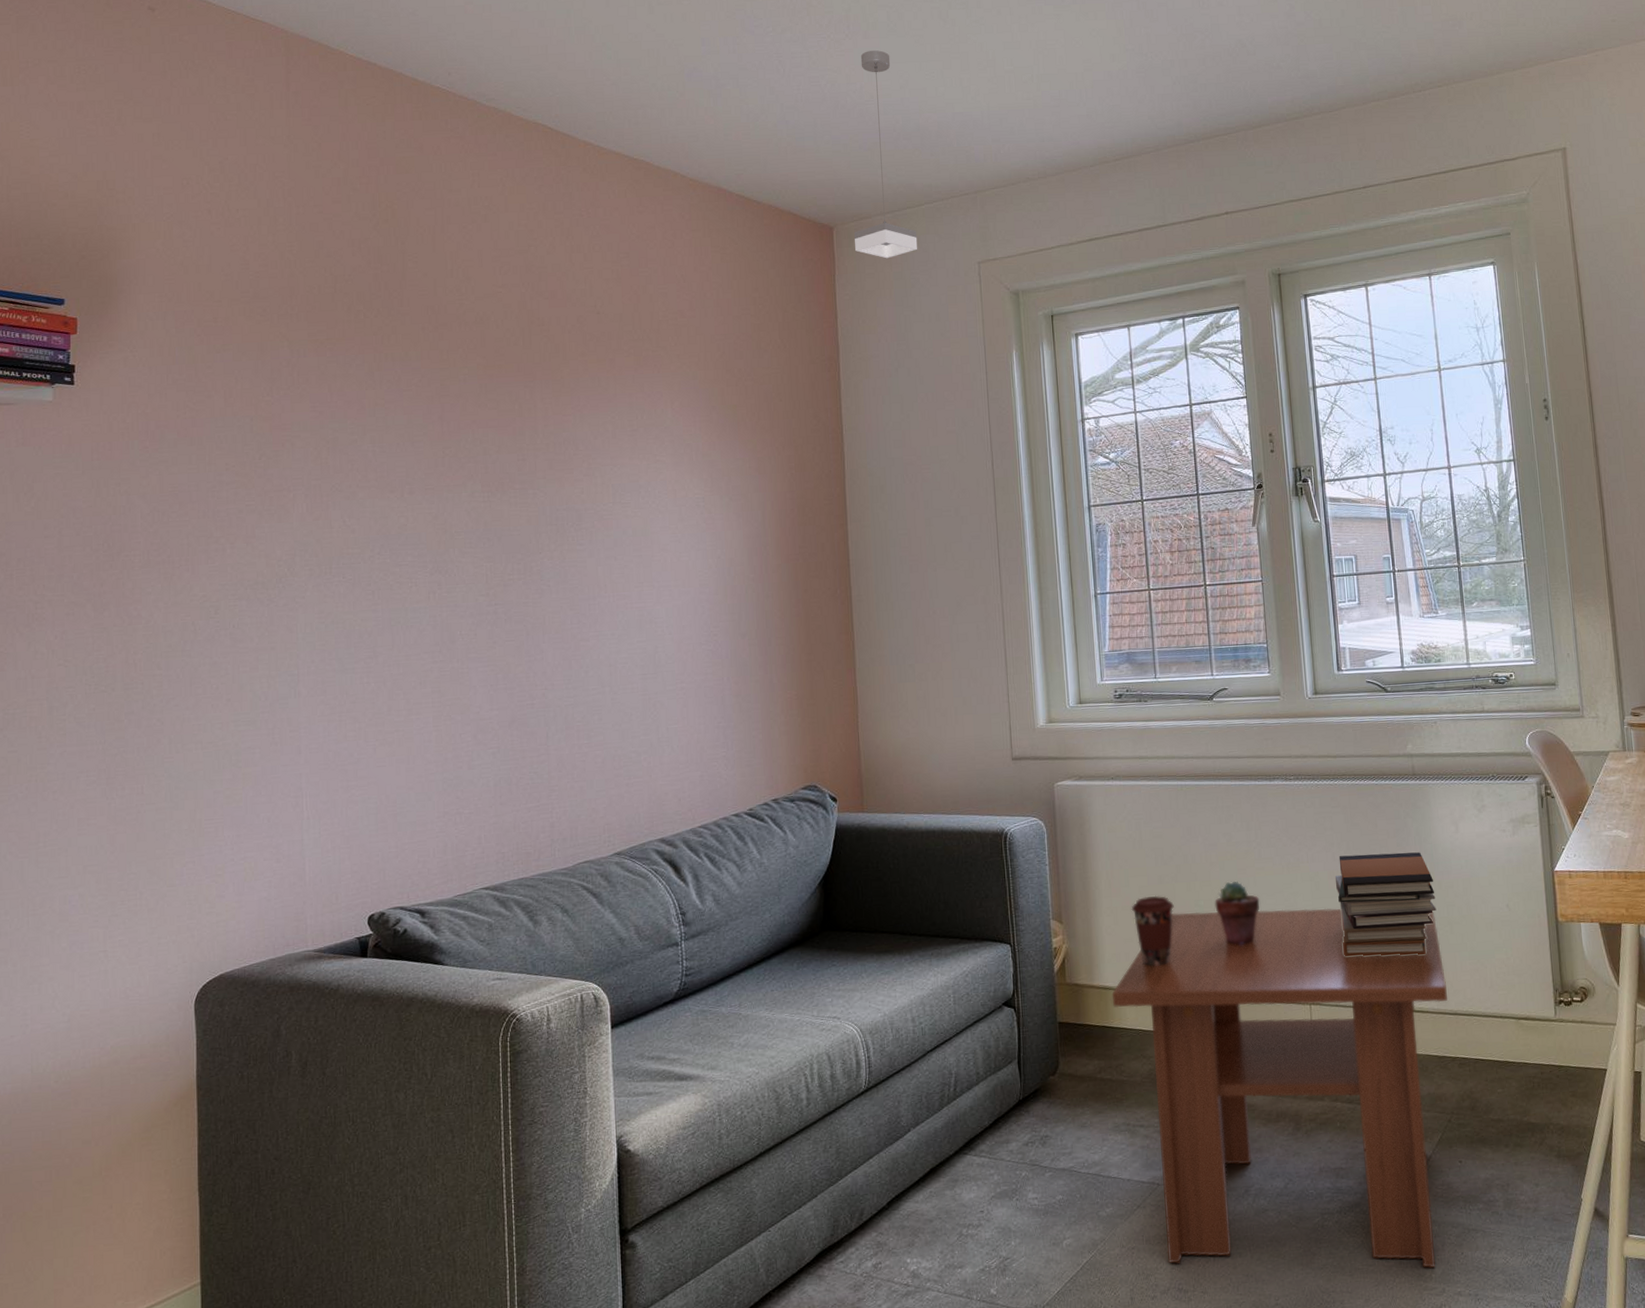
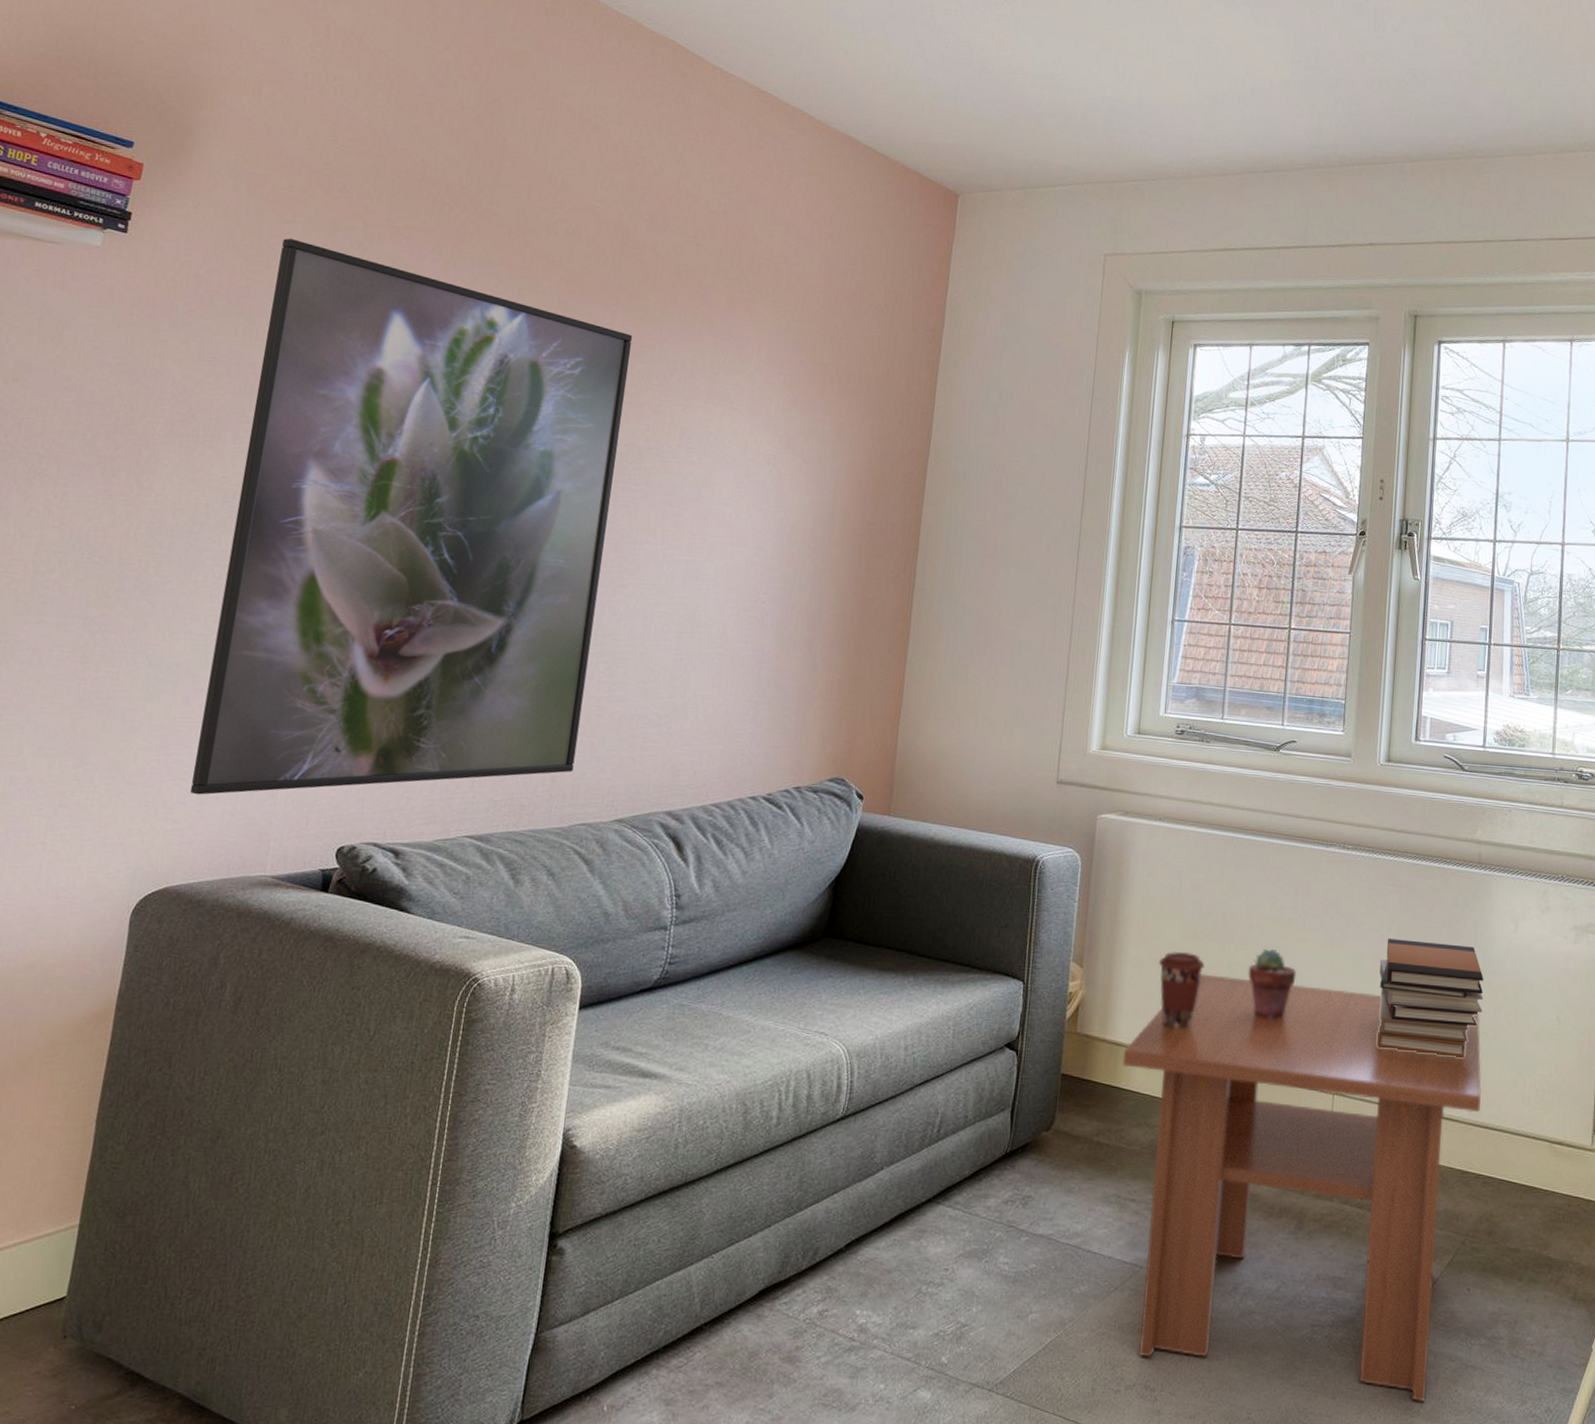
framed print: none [217,366,568,888] -> present [189,238,633,795]
pendant lamp: present [854,50,918,259] -> none [978,19,1047,236]

